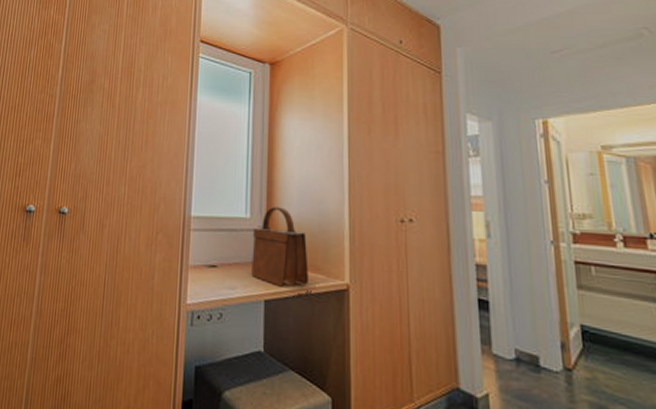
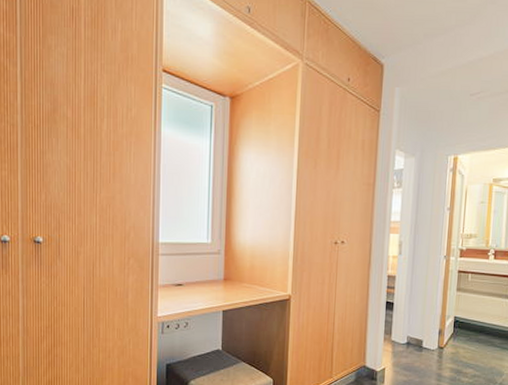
handbag: present [251,207,309,287] -> none [212,233,259,299]

